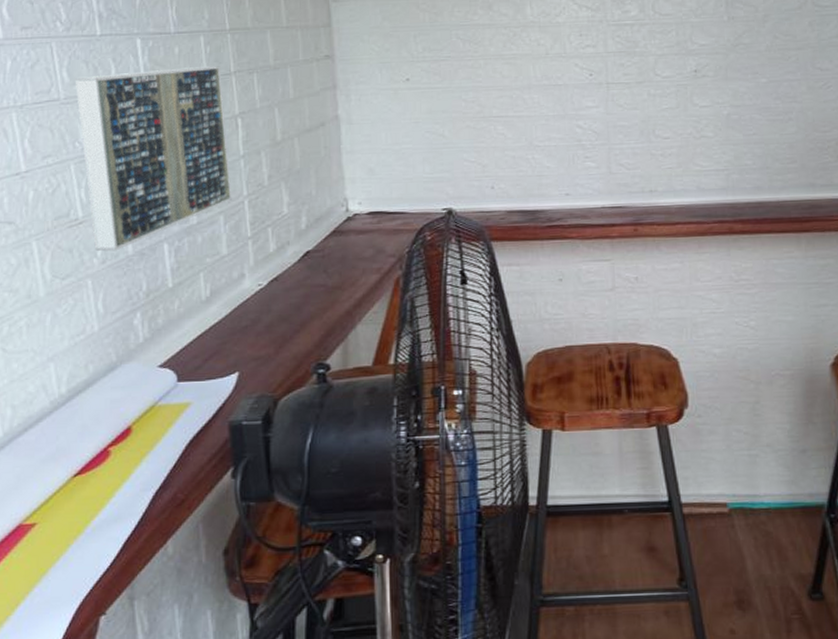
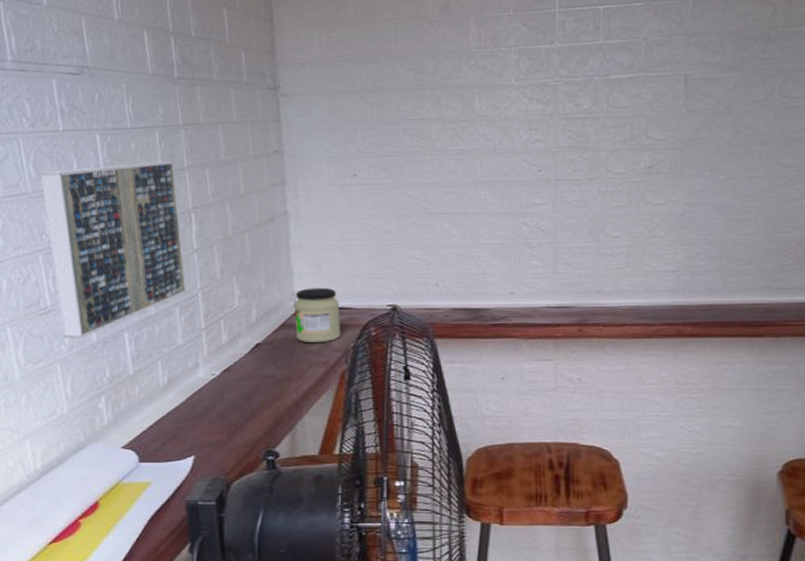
jar: none [346,192,395,250] -> present [294,287,340,343]

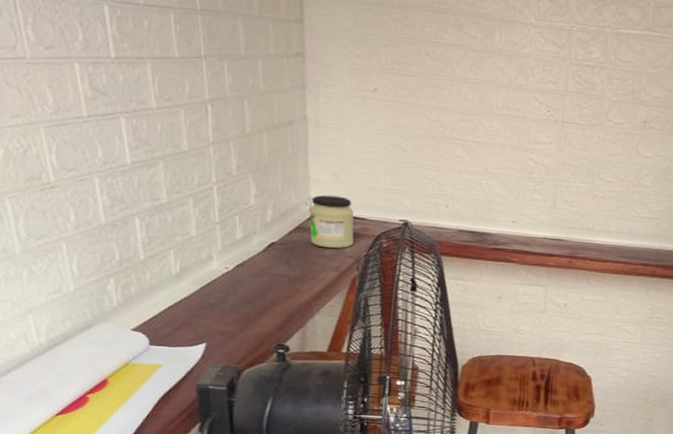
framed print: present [40,161,187,339] -> none [41,38,201,219]

